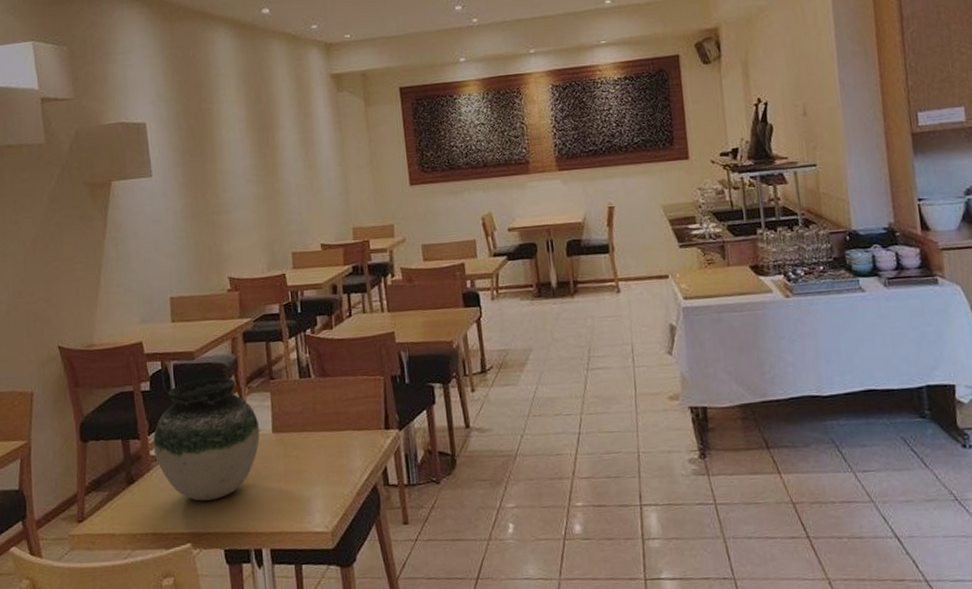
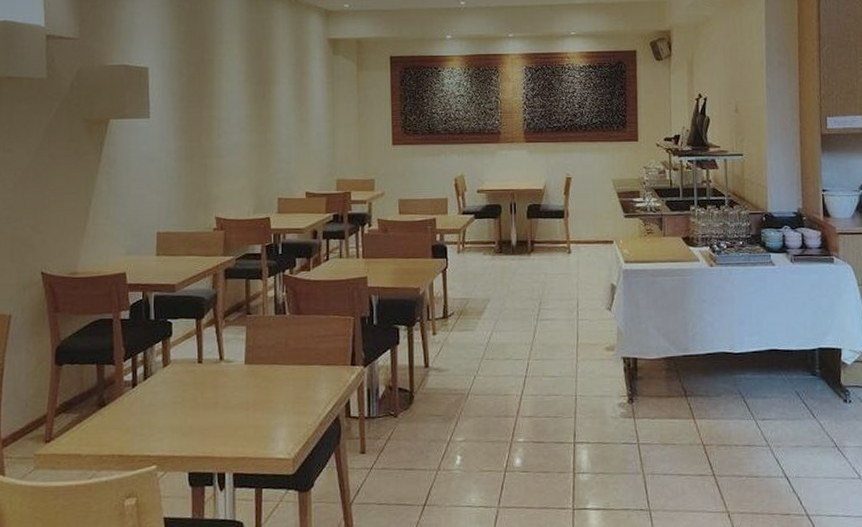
vase: present [153,377,260,501] -> none [127,310,233,426]

